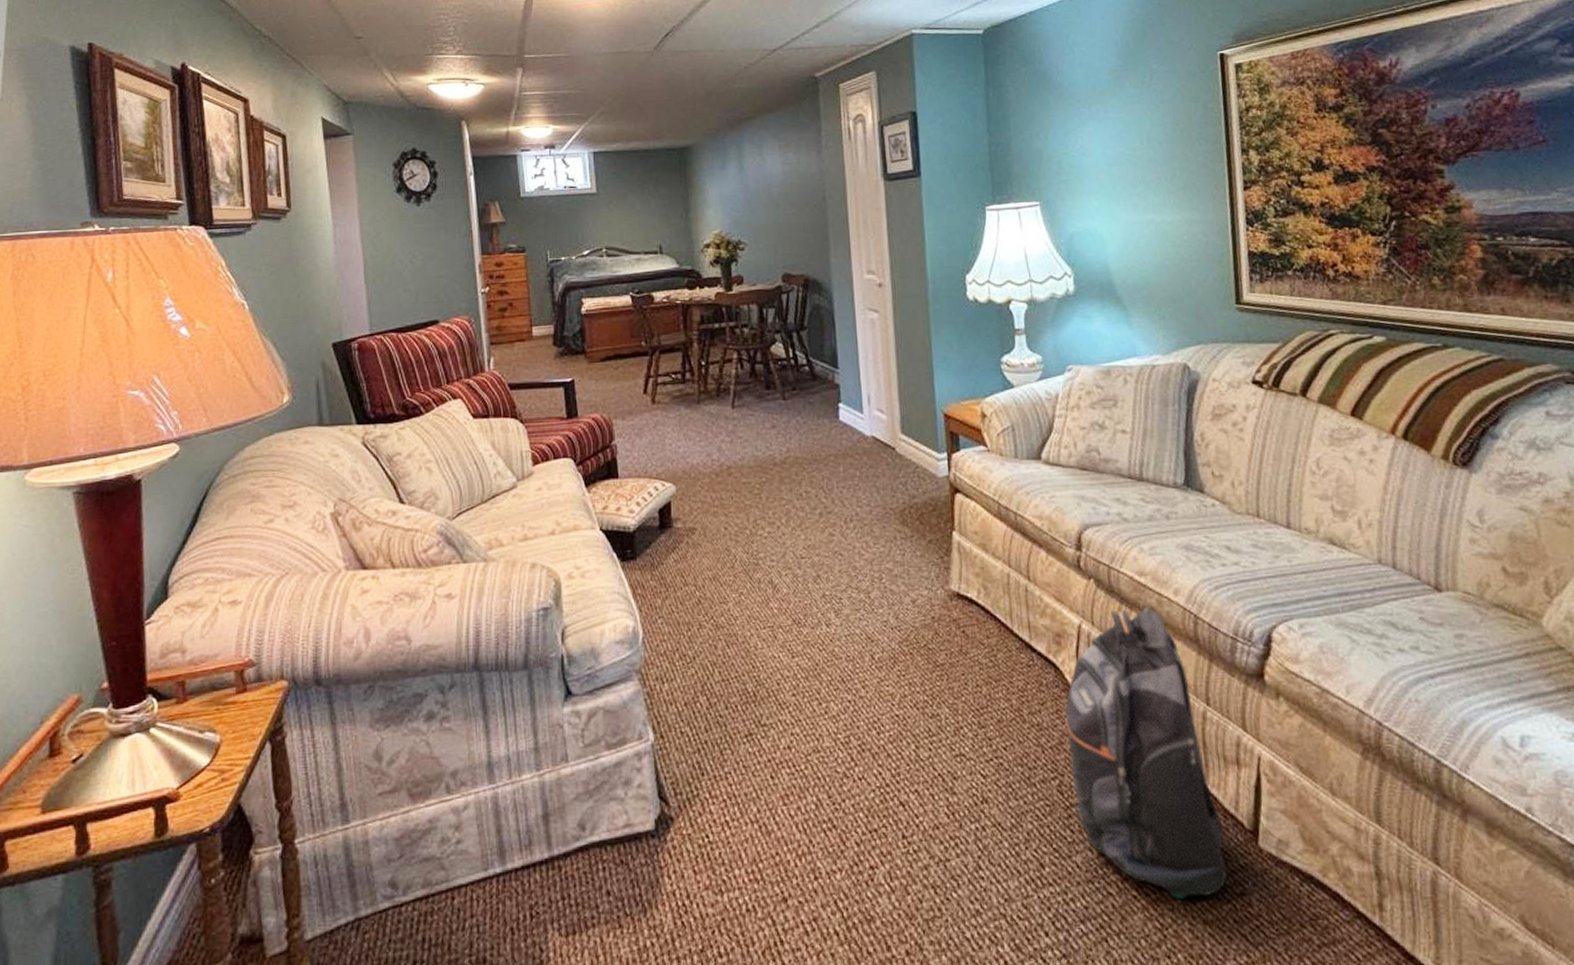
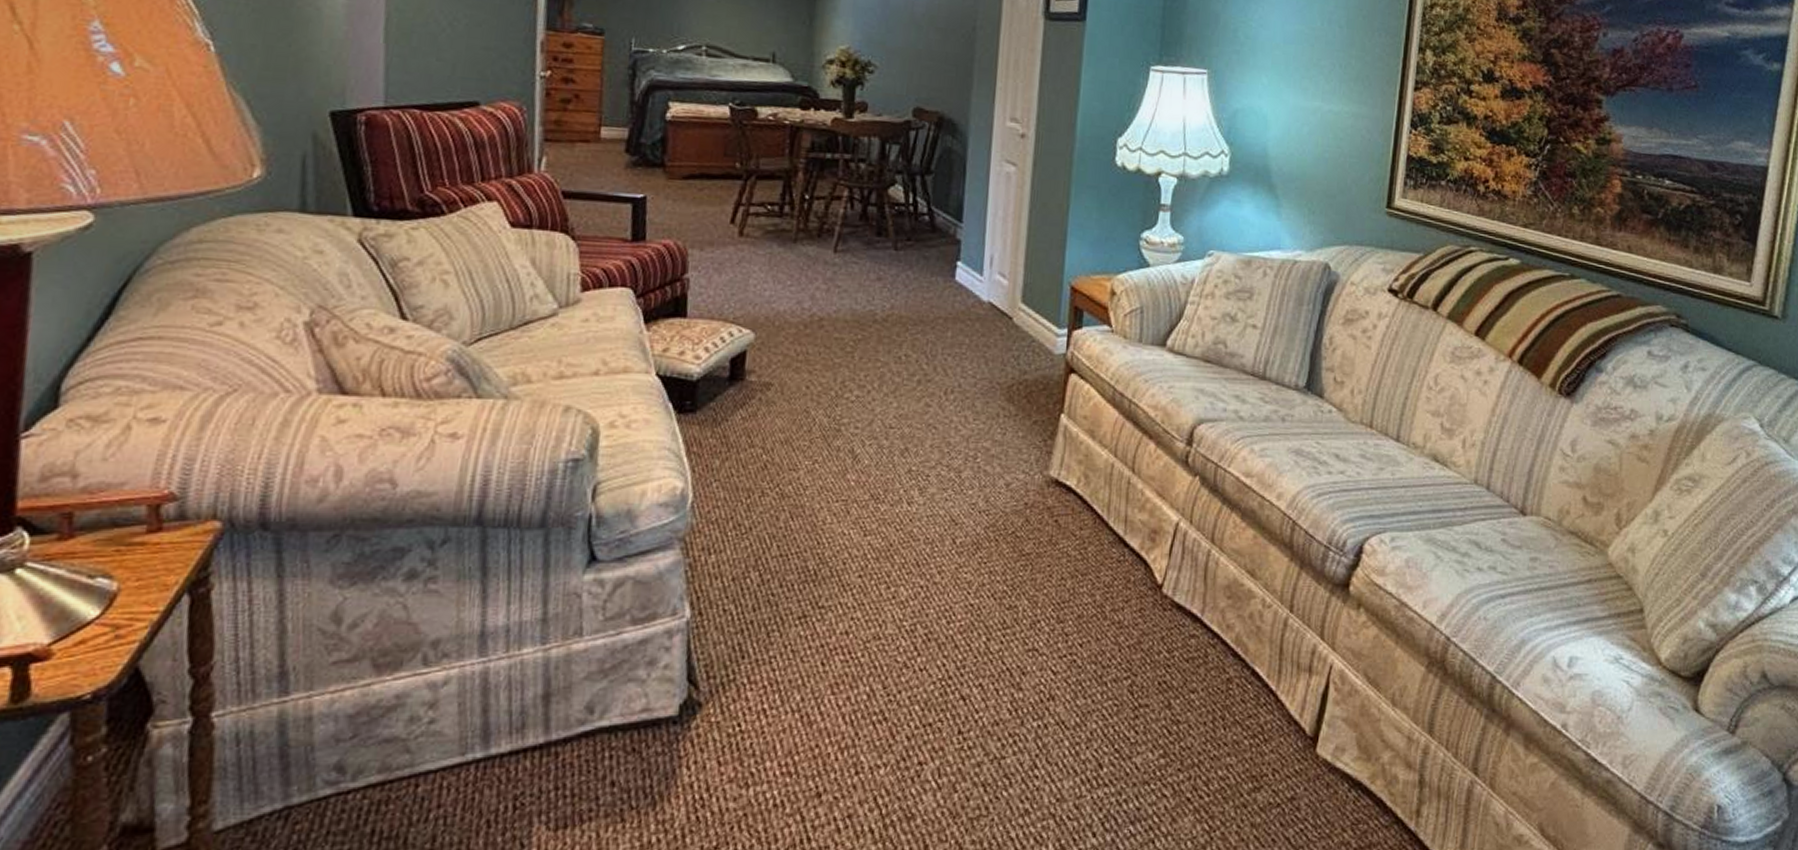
backpack: present [1065,607,1227,898] -> none [1144,509,1285,801]

